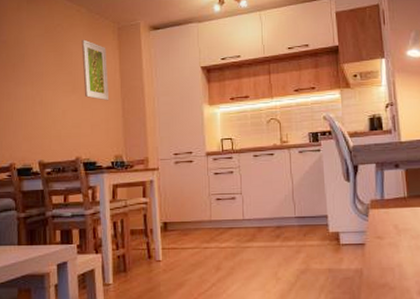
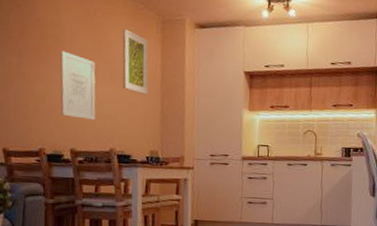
wall art: none [25,67,60,131] -> present [60,50,96,120]

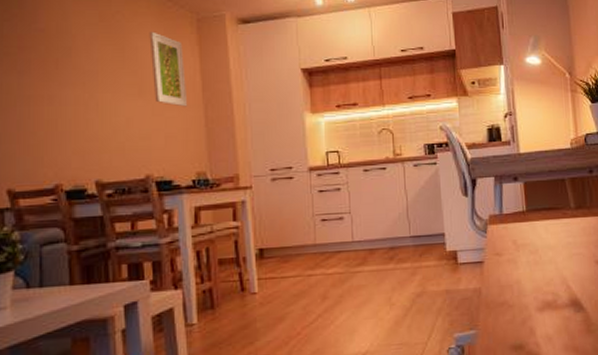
wall art: present [60,50,96,120] -> none [73,64,124,143]

